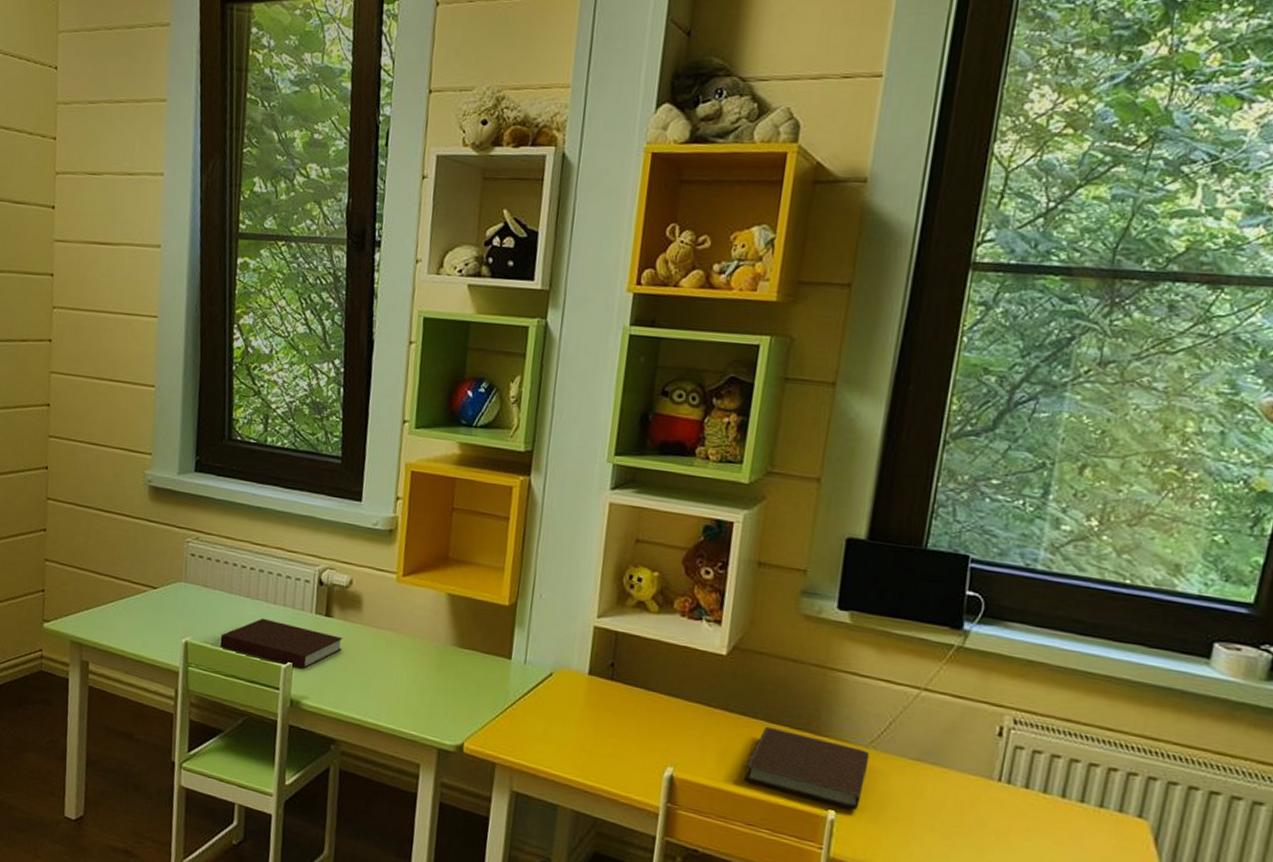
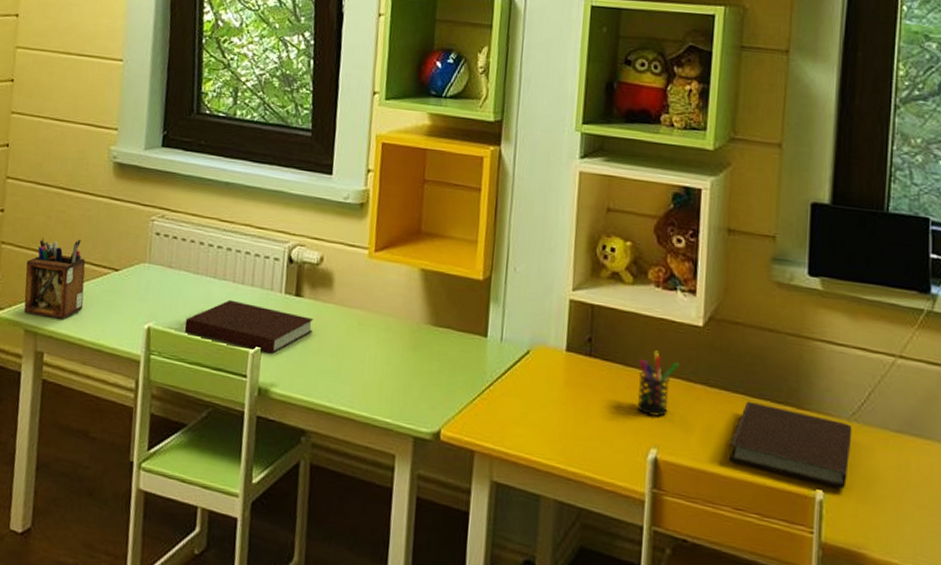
desk organizer: none [69,555,125,632] -> present [23,237,86,319]
pen holder: none [655,676,700,738] -> present [636,350,679,417]

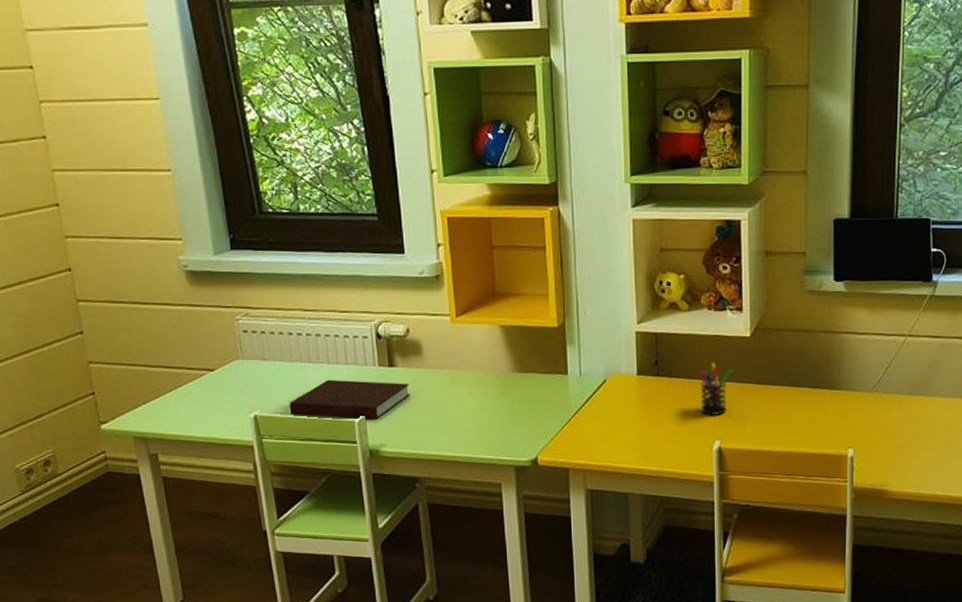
desk organizer: present [23,237,86,319] -> none [119,347,187,423]
notebook: present [729,401,853,489] -> none [779,390,874,445]

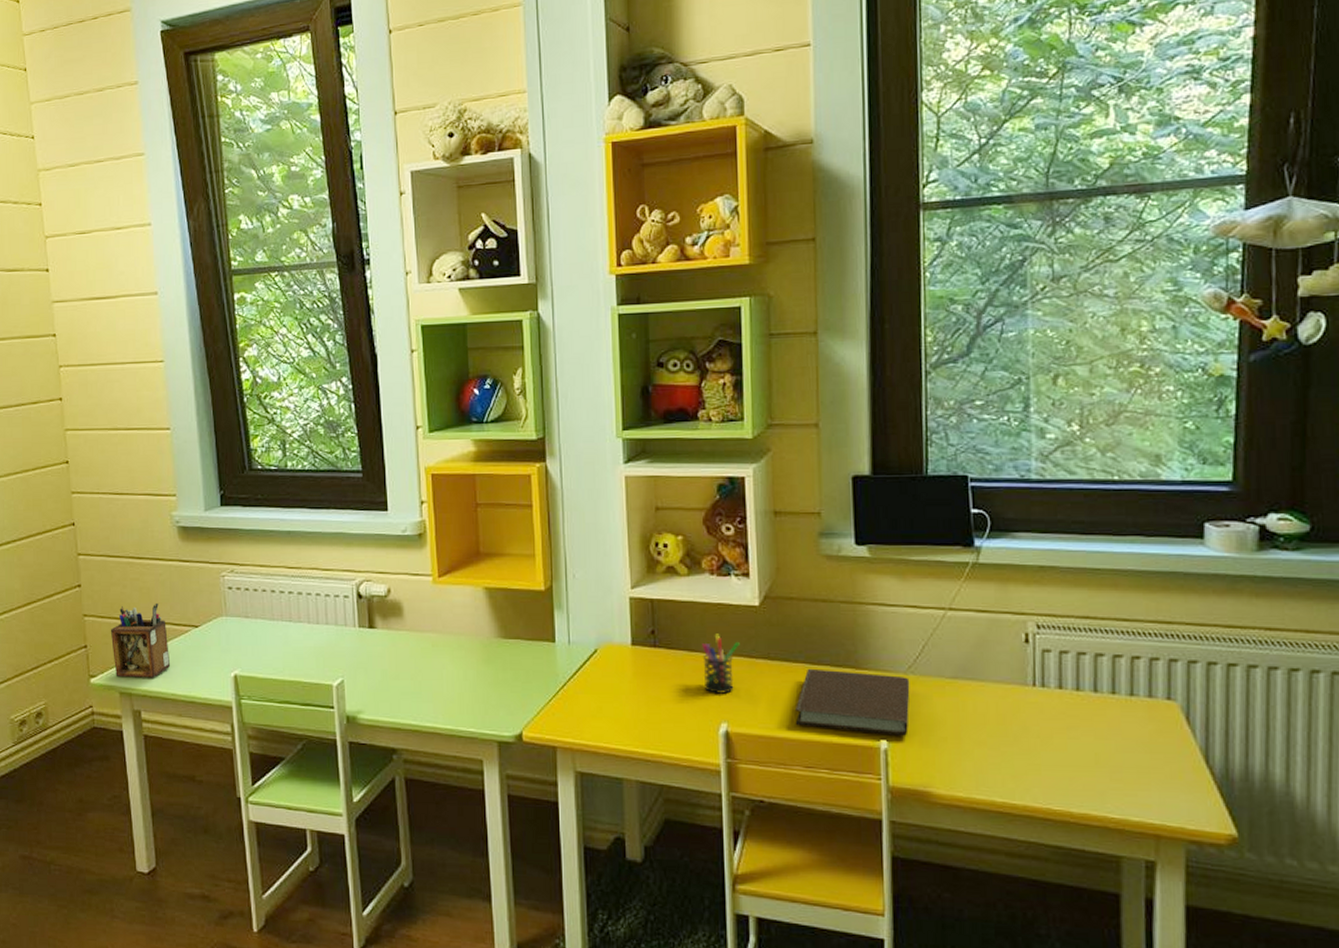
desk organizer: none [119,347,187,423] -> present [110,602,171,678]
notebook: present [289,379,410,420] -> none [268,639,390,684]
notebook: none [779,390,874,445] -> present [796,668,910,736]

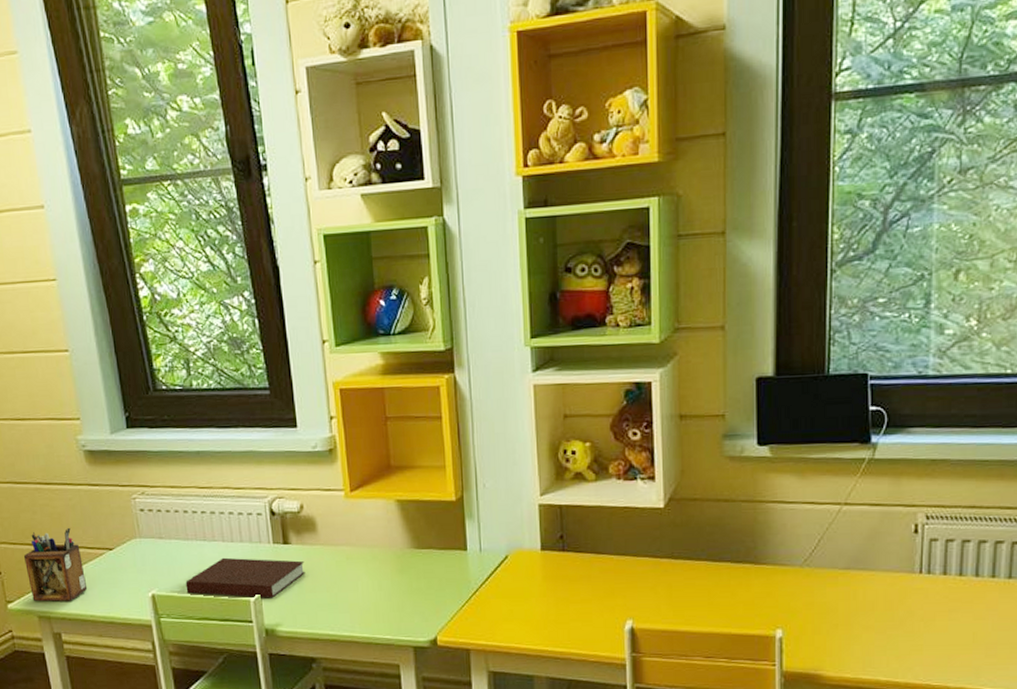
notebook: none [268,639,390,684] -> present [185,557,305,598]
pen holder: present [702,633,740,694] -> none [609,536,645,593]
notebook: present [796,668,910,736] -> none [697,565,805,625]

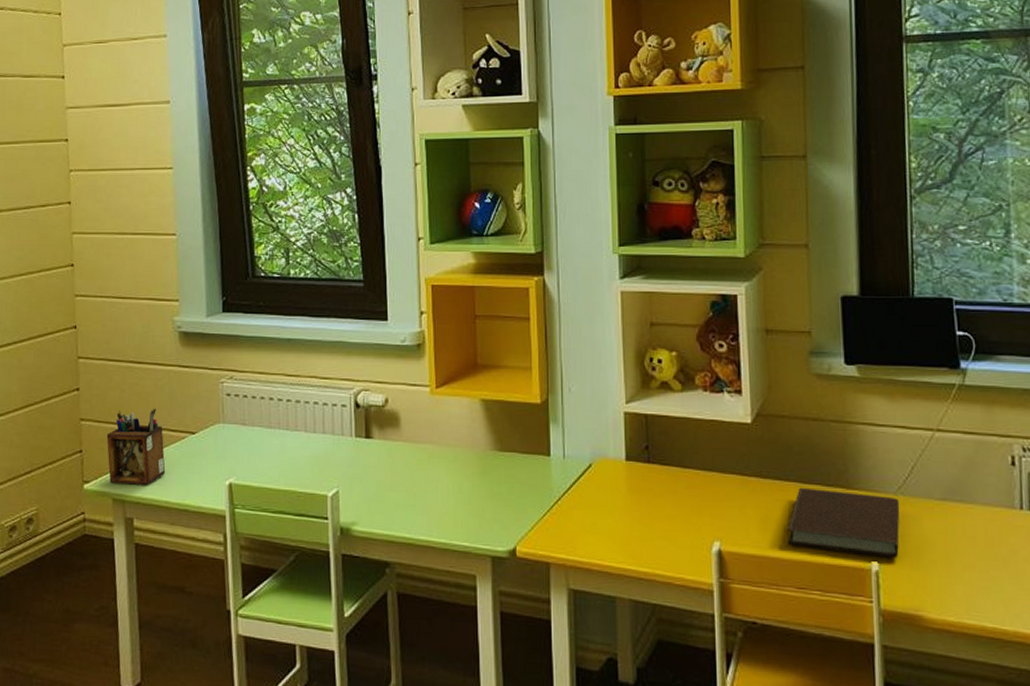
notebook: present [185,557,305,598] -> none [264,448,385,495]
notebook: none [697,565,805,625] -> present [788,487,900,558]

